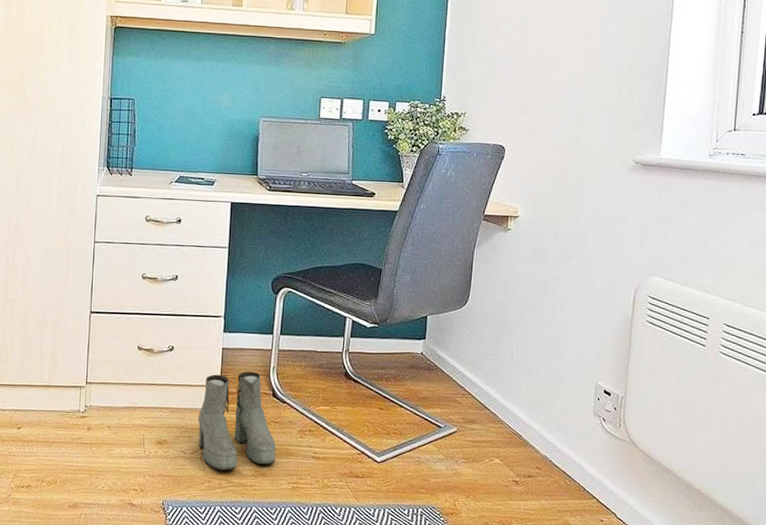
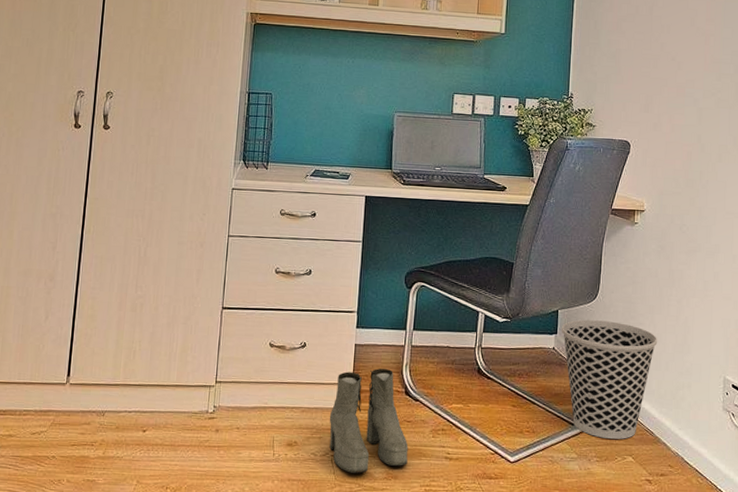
wastebasket: none [430,325,528,442] -> present [562,319,657,439]

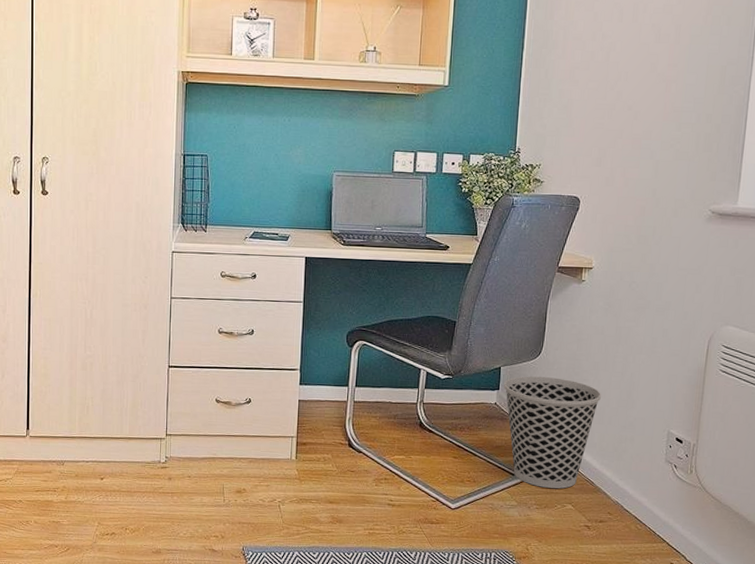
boots: present [329,368,409,474] -> none [275,423,352,518]

